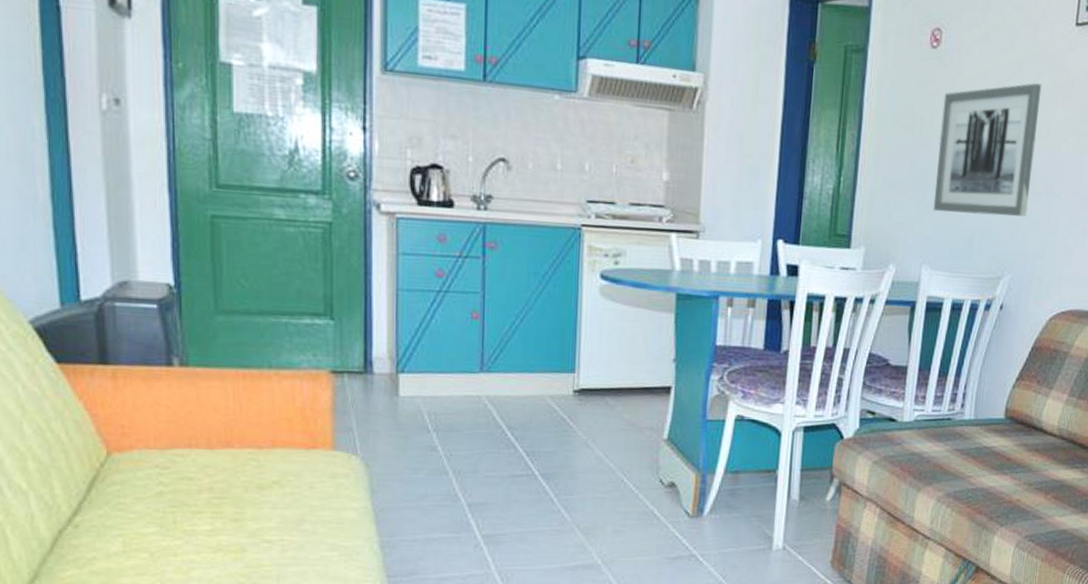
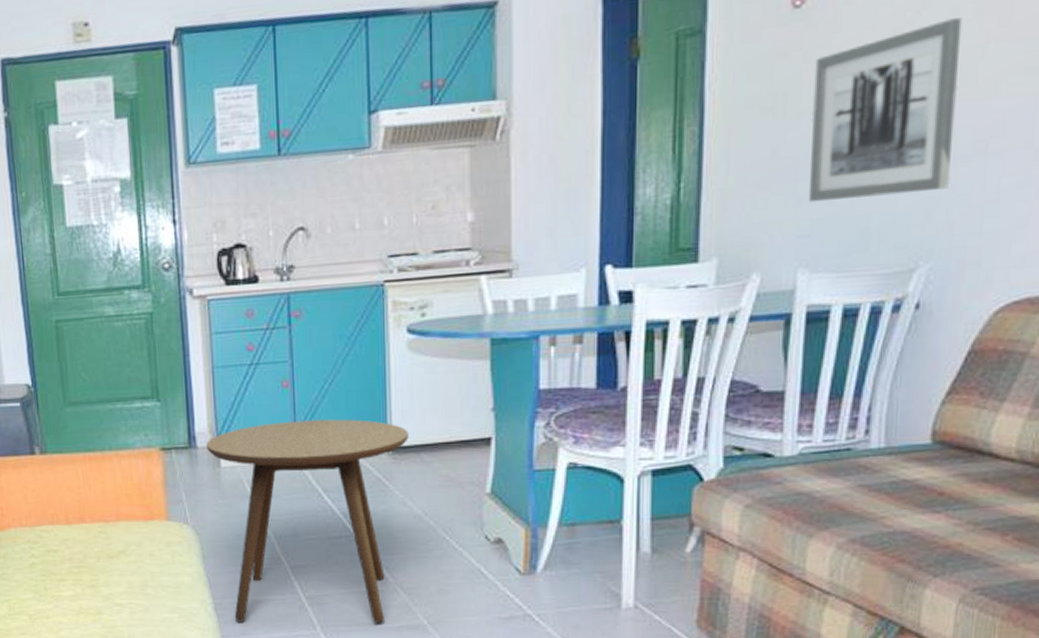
side table: none [384,354,595,562] -> present [206,419,409,623]

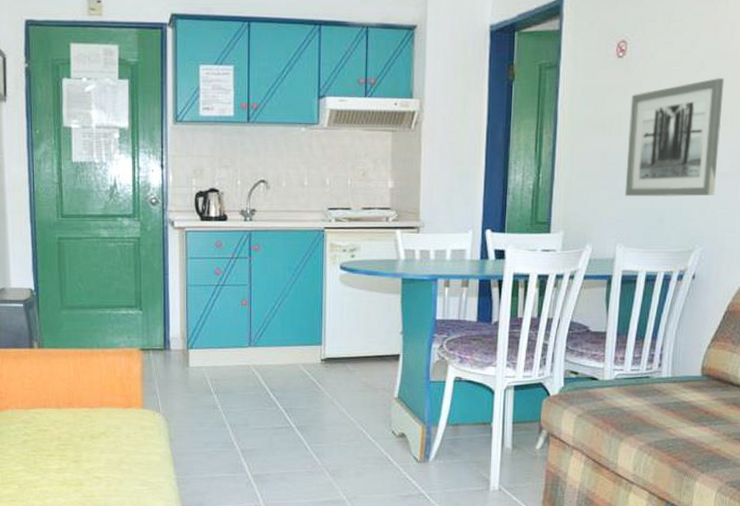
side table: present [206,419,409,623] -> none [178,333,338,498]

